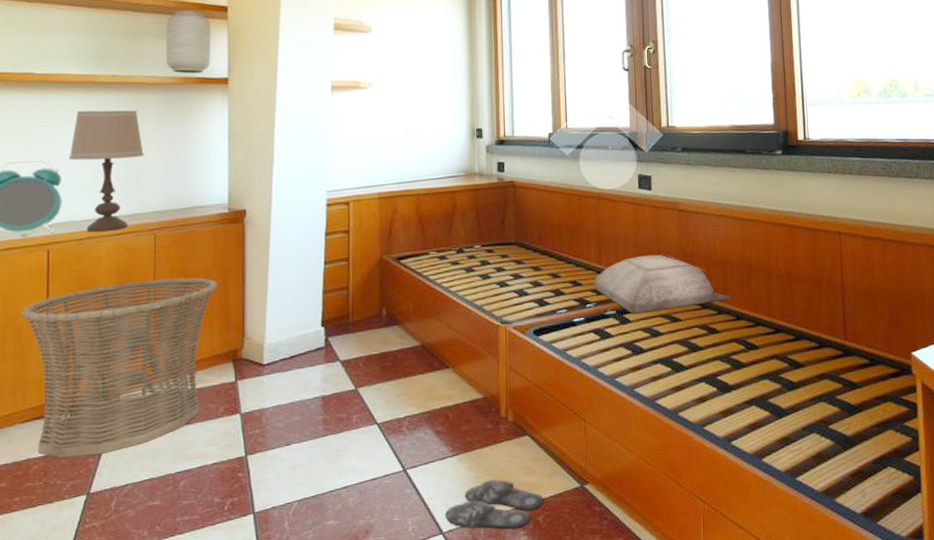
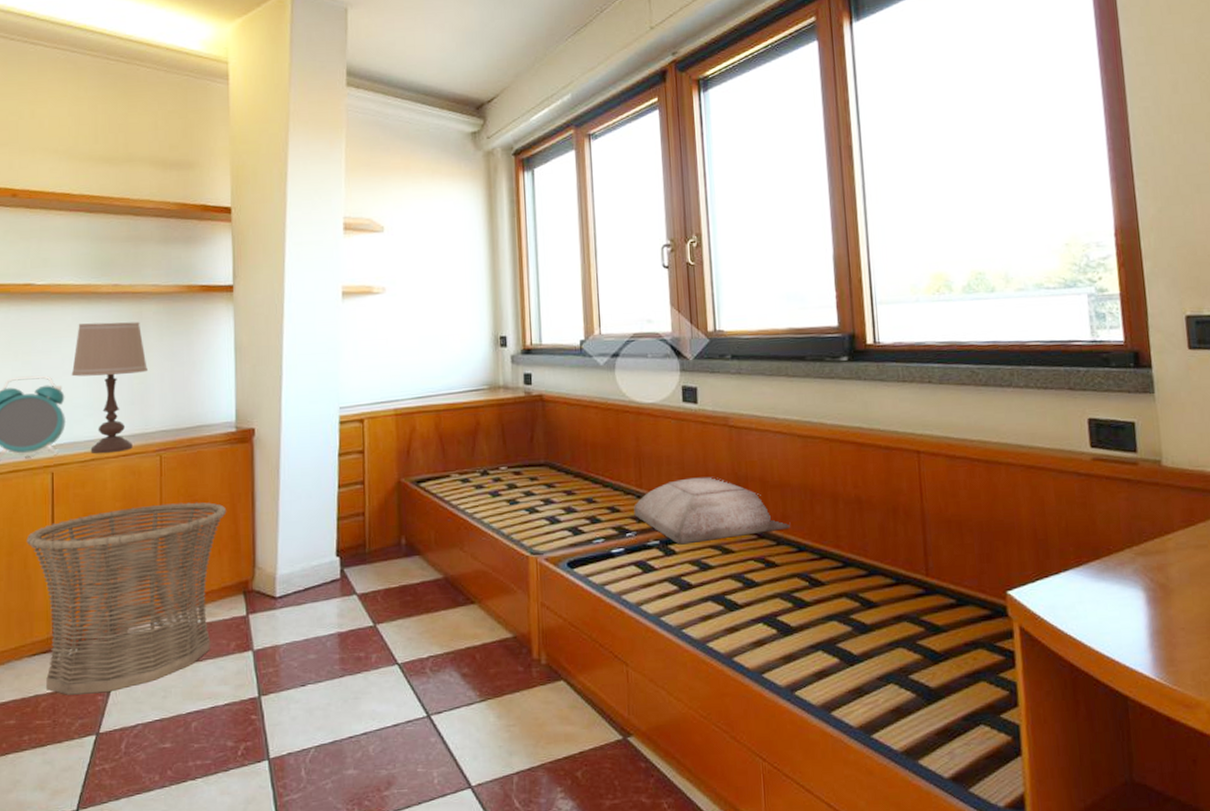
vase: present [165,10,211,74] -> none [167,212,215,282]
slippers: present [445,479,544,529] -> none [474,728,582,784]

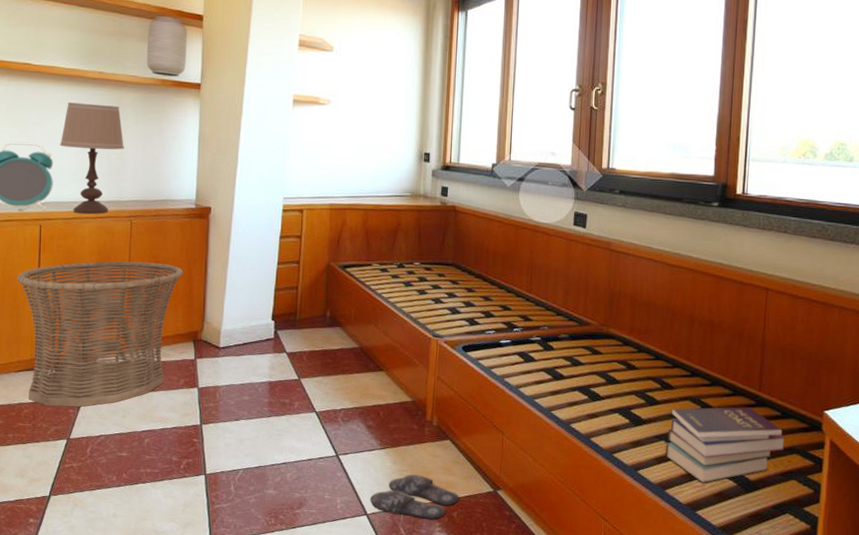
vase: none [167,212,215,282] -> present [146,15,187,77]
slippers: none [474,728,582,784] -> present [370,474,459,519]
cushion: present [634,476,791,545] -> none [522,289,652,343]
books: none [824,597,967,698] -> present [665,407,786,483]

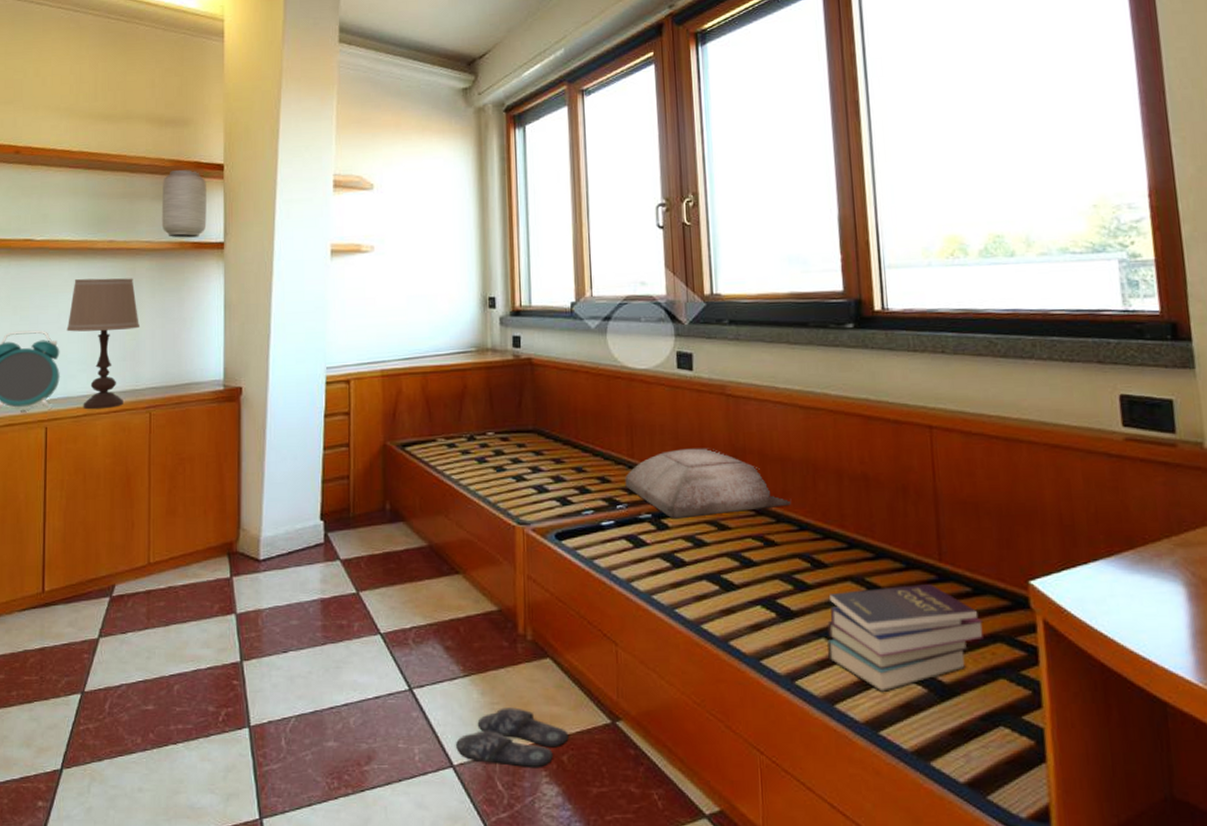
basket: present [17,261,184,408] -> none [19,460,213,652]
cushion: none [522,289,652,343] -> present [625,448,792,519]

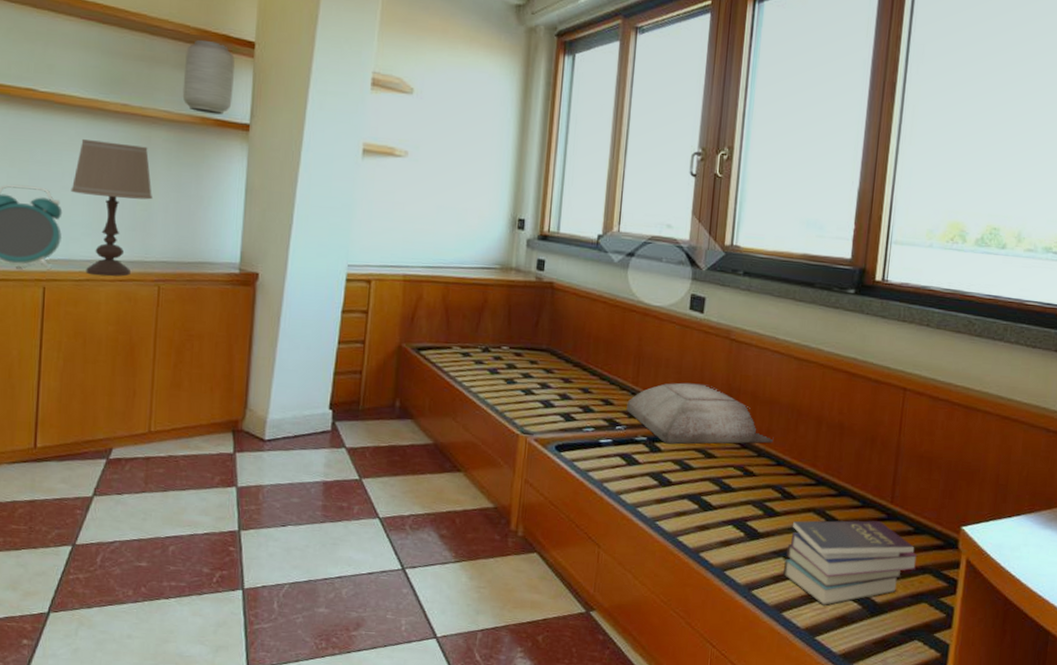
slippers: present [456,707,569,767] -> none [441,591,546,644]

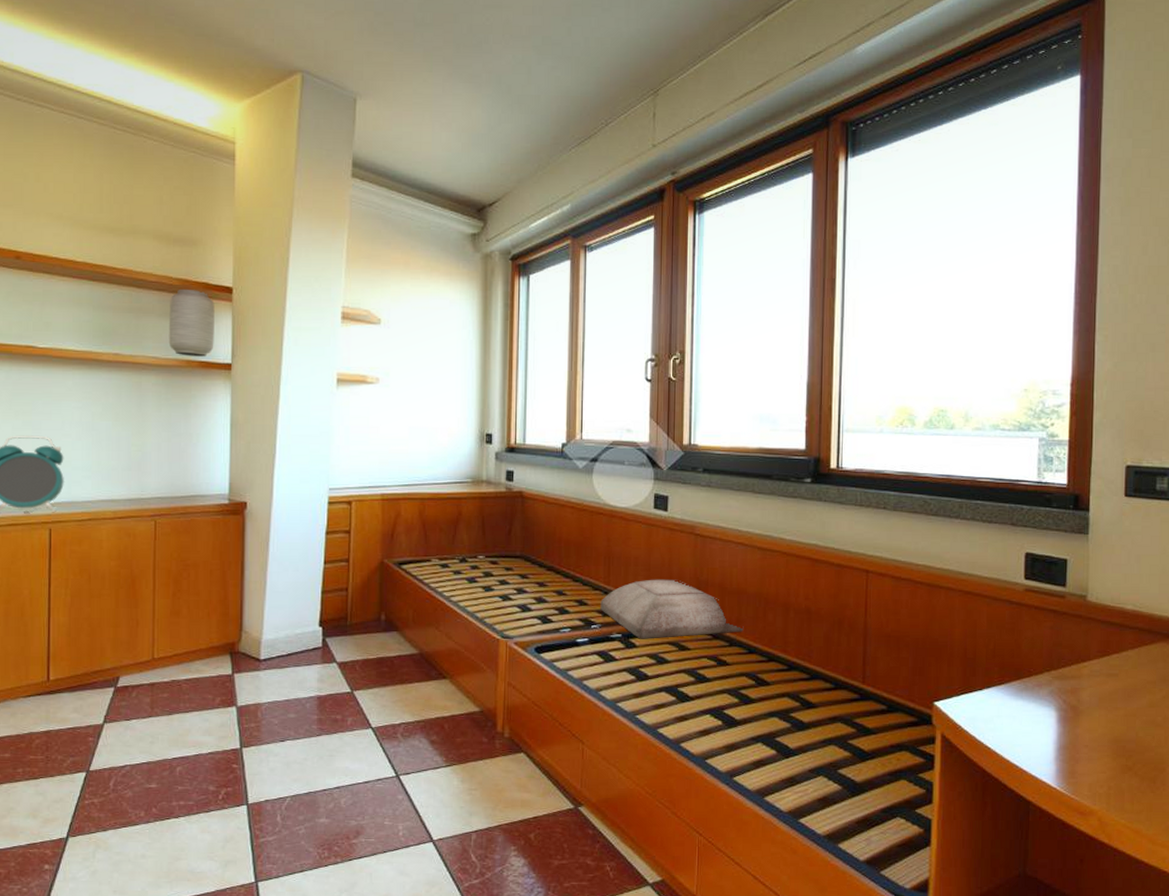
table lamp: present [70,139,152,277] -> none [70,389,145,515]
books: present [783,520,918,605] -> none [763,702,893,788]

